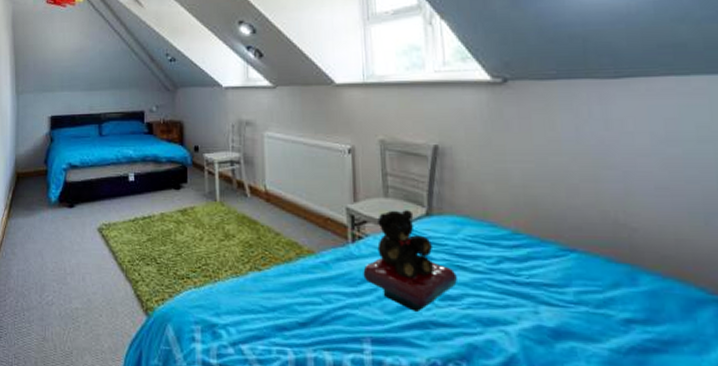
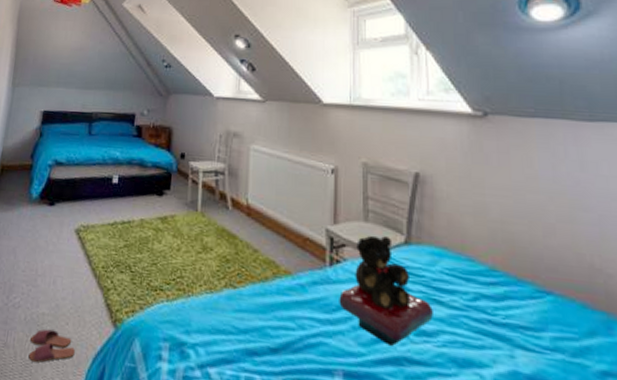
slippers: none [68,322,111,352] -> present [28,329,75,363]

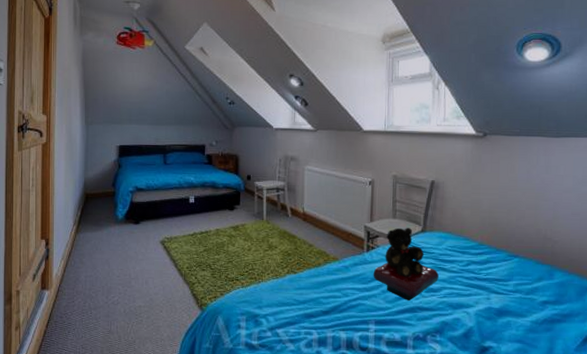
slippers: present [28,329,75,363] -> none [131,317,170,341]

